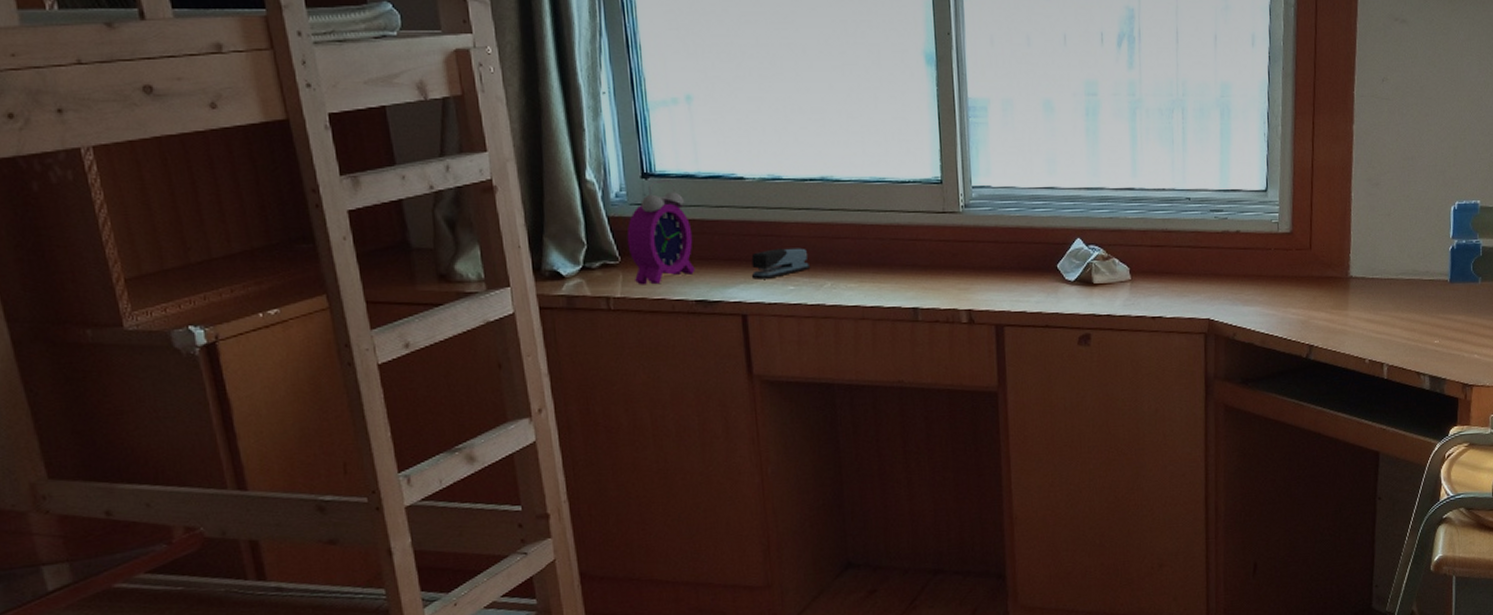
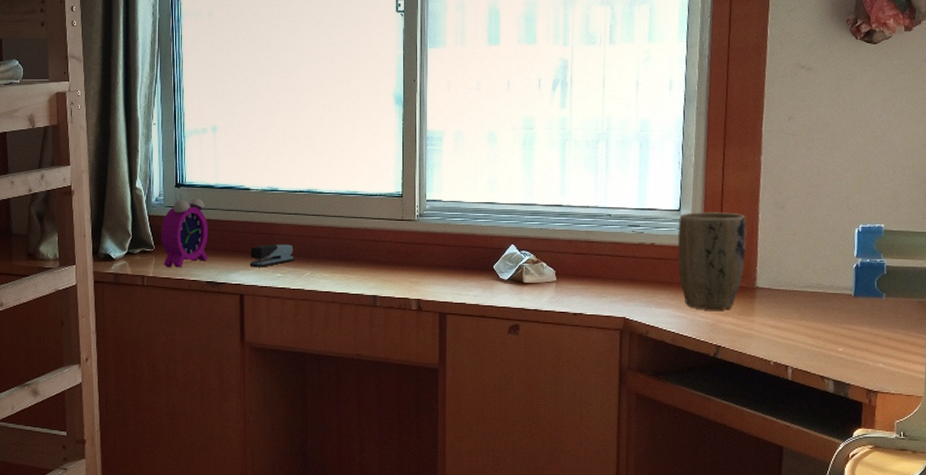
plant pot: none [1265,191,1339,305] -> present [677,212,747,310]

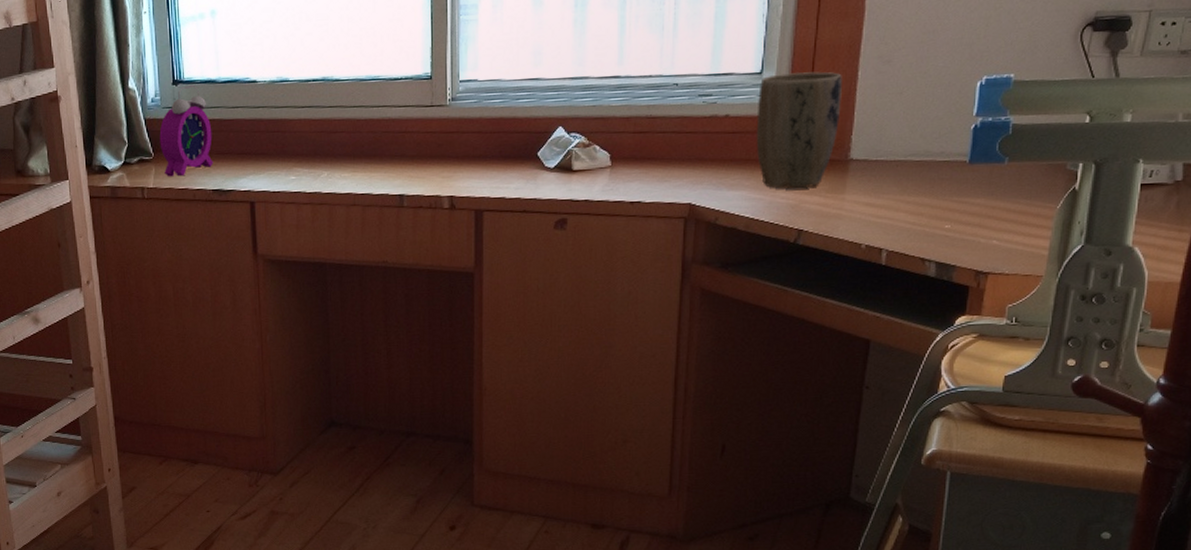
stapler: present [249,244,295,267] -> none [259,142,310,171]

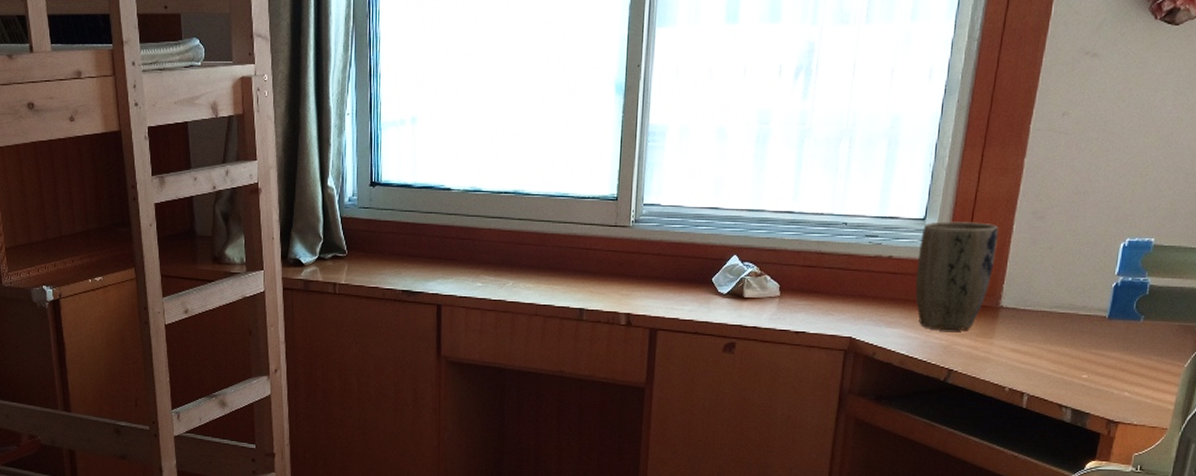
alarm clock: present [159,85,213,177] -> none [354,188,405,275]

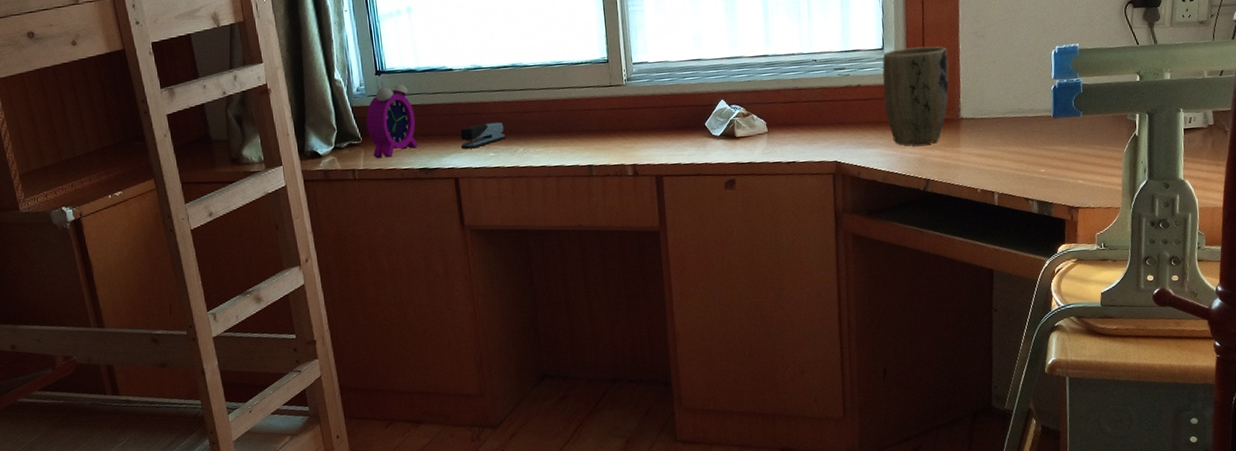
alarm clock: none [354,188,405,275] -> present [366,75,418,159]
stapler: none [448,250,497,276] -> present [460,122,507,149]

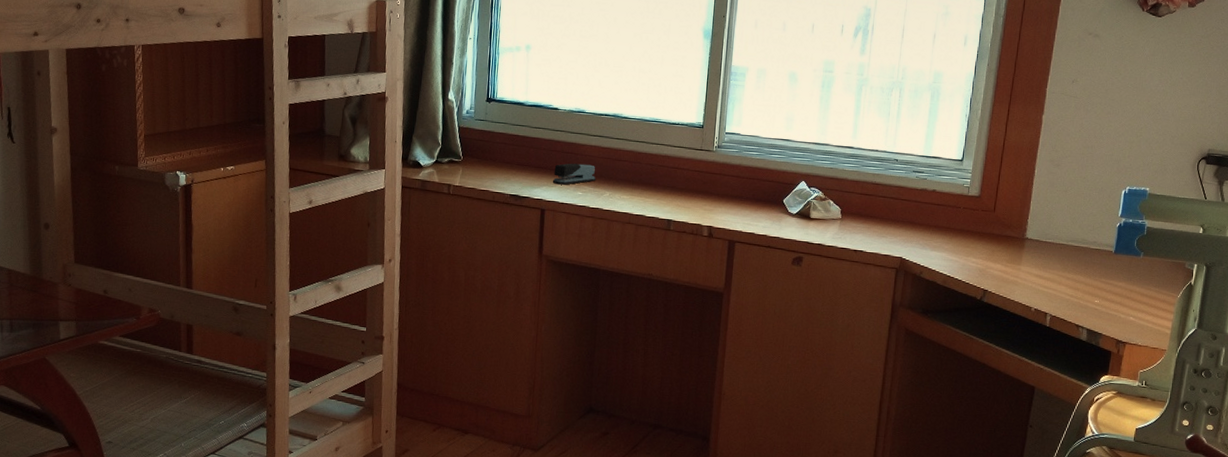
alarm clock: present [366,75,418,159] -> none [469,104,516,180]
plant pot: present [882,46,949,145] -> none [955,163,1023,257]

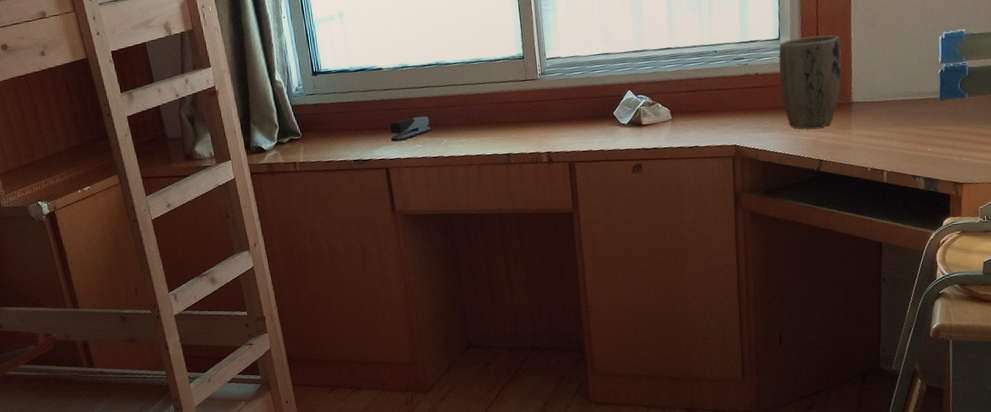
plant pot: none [955,163,1023,257] -> present [778,35,841,129]

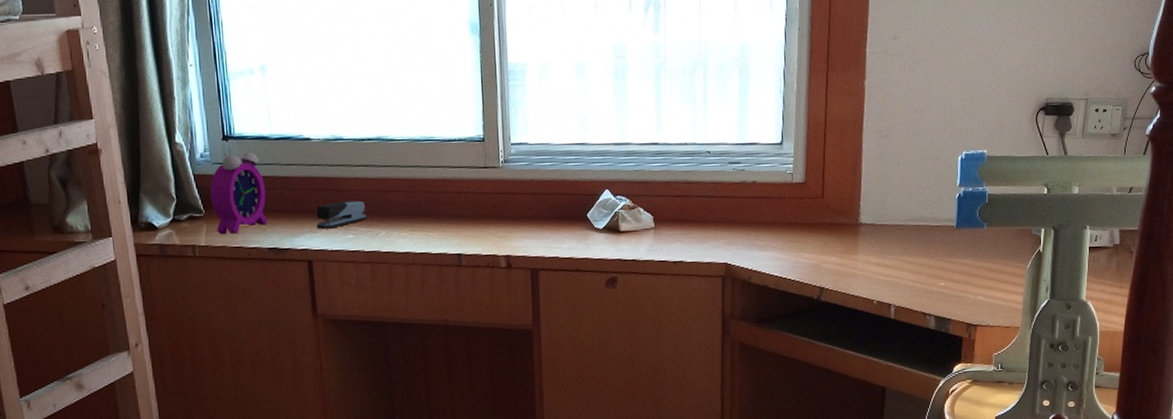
alarm clock: none [305,75,352,152] -> present [210,141,268,235]
plant pot: present [778,35,841,129] -> none [780,143,850,250]

